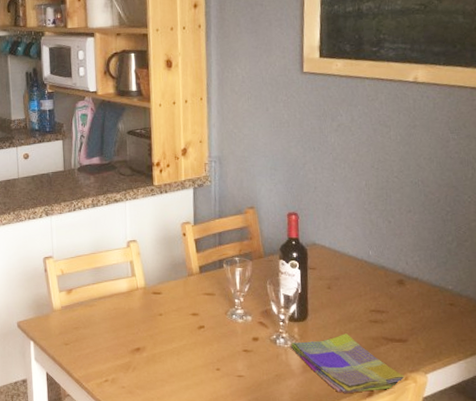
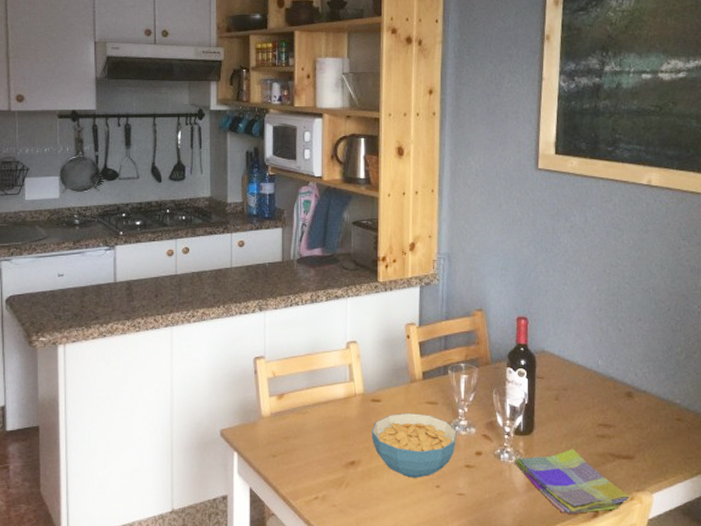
cereal bowl: none [154,303,234,362] -> present [371,412,457,478]

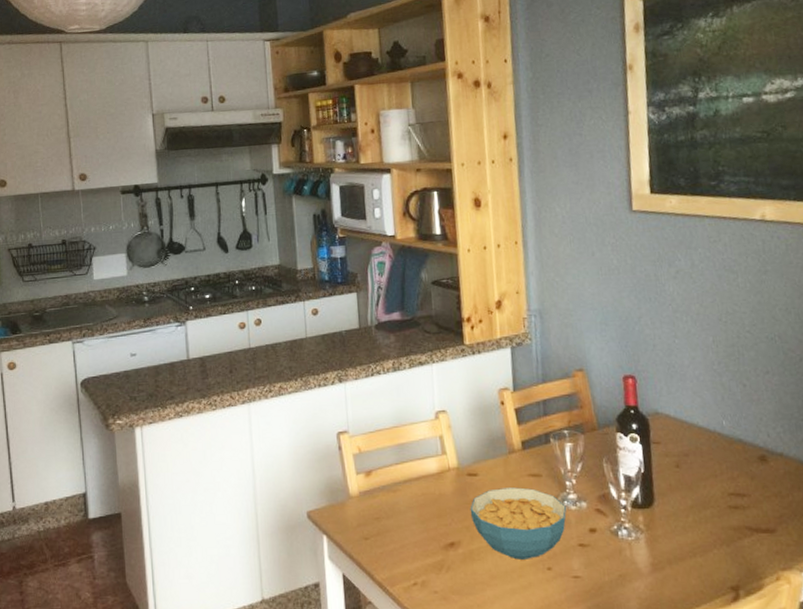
dish towel: present [515,449,633,515] -> none [635,522,779,599]

